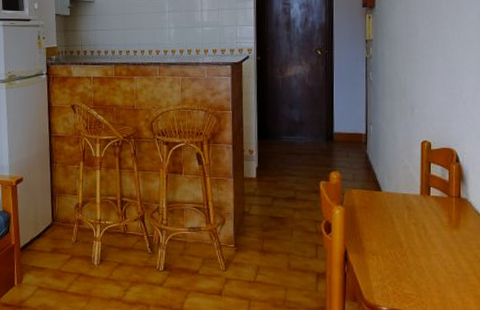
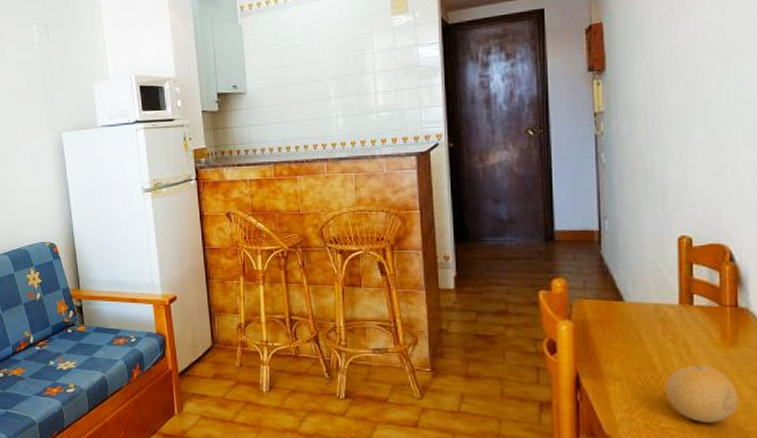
fruit: none [409,243,459,289] -> present [665,364,739,423]

